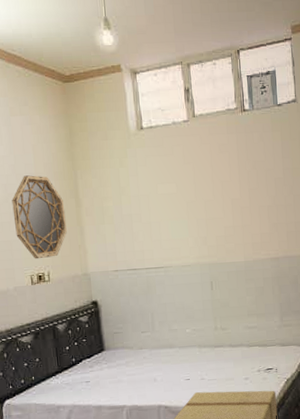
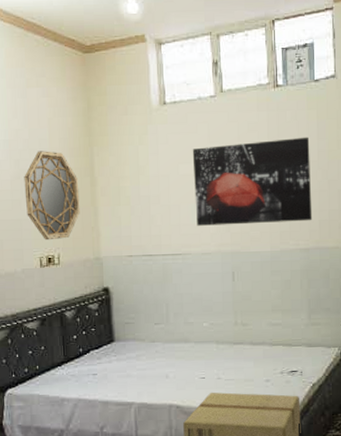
wall art: none [169,156,281,241] -> present [192,137,313,226]

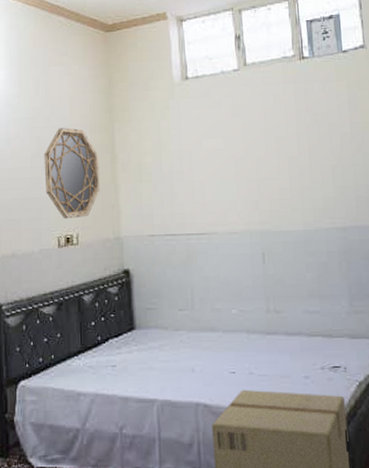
wall art: present [192,137,313,226] -> none [216,108,348,203]

